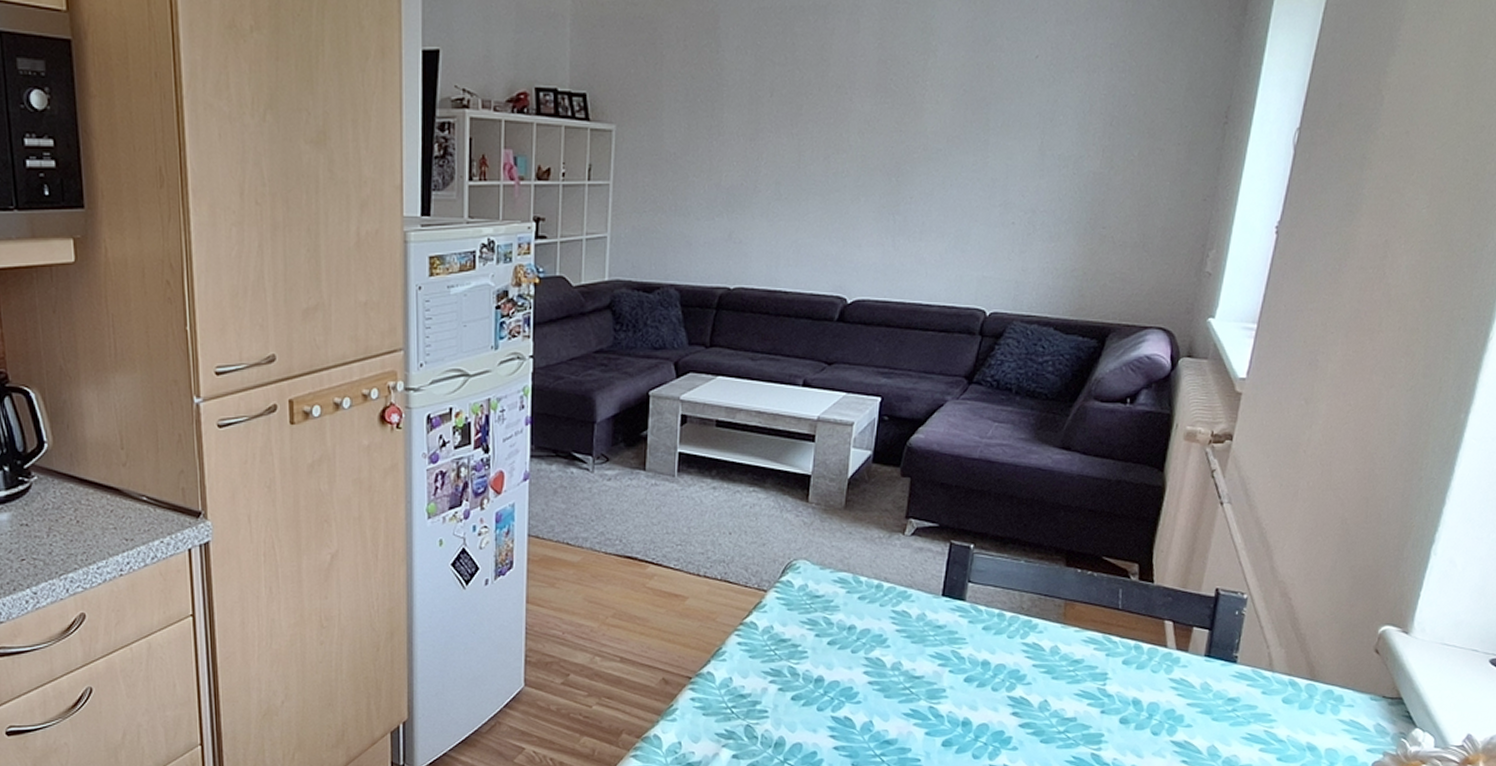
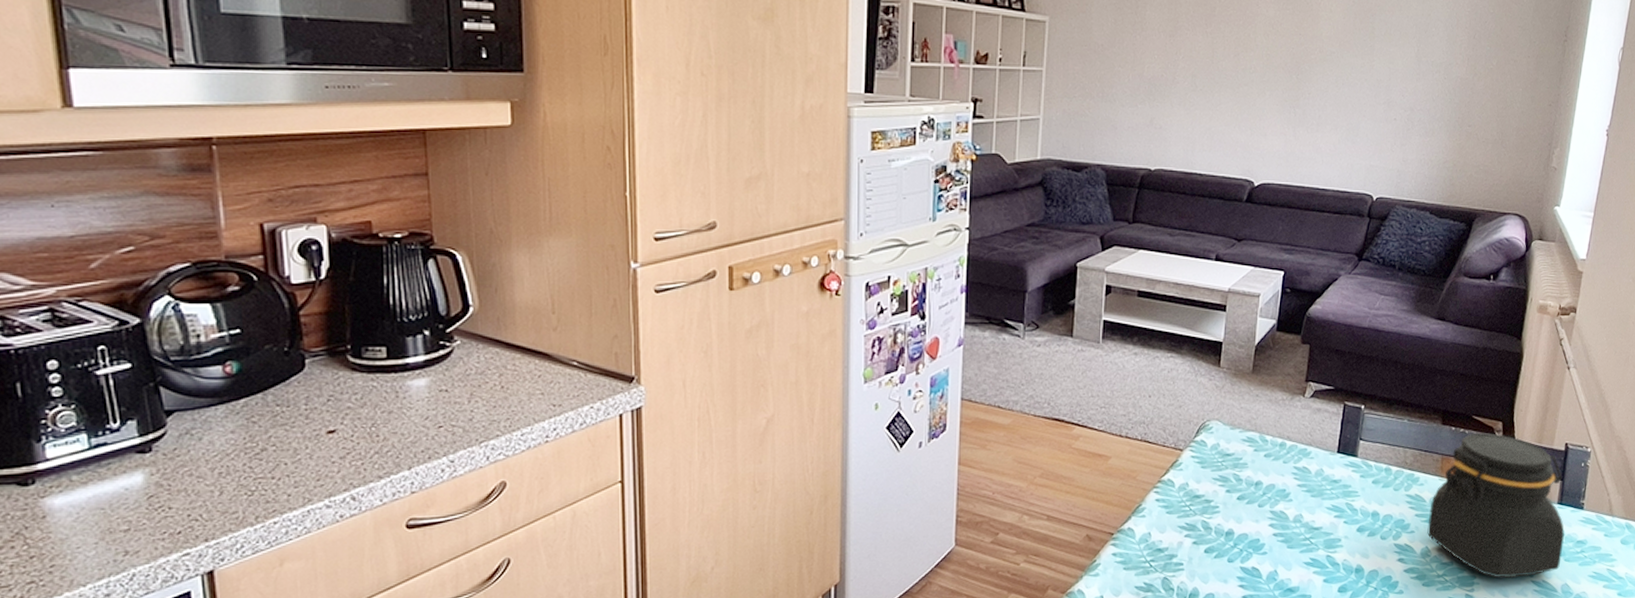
jar: none [1046,575,1213,737] -> present [1427,432,1565,578]

